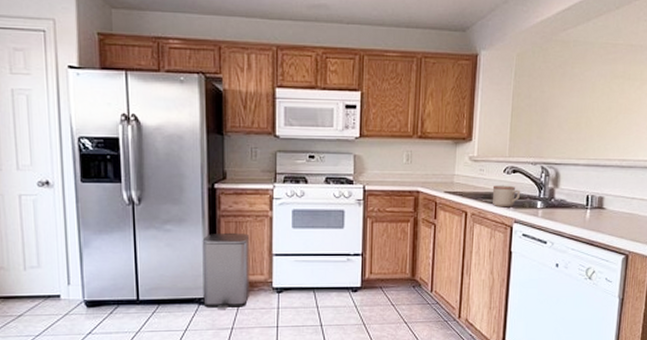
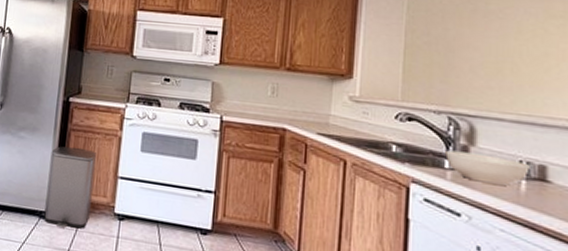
mug: present [492,185,521,208] -> none [380,133,420,163]
bowl: none [538,193,593,217] -> present [445,150,530,187]

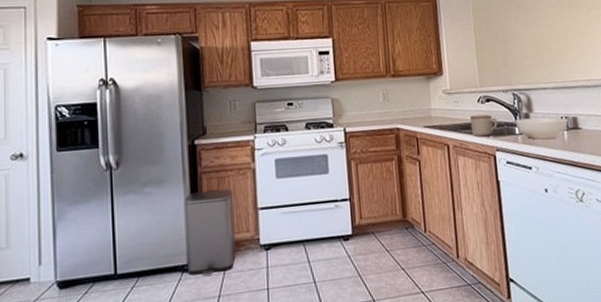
mug: none [380,133,420,163] -> present [469,114,498,137]

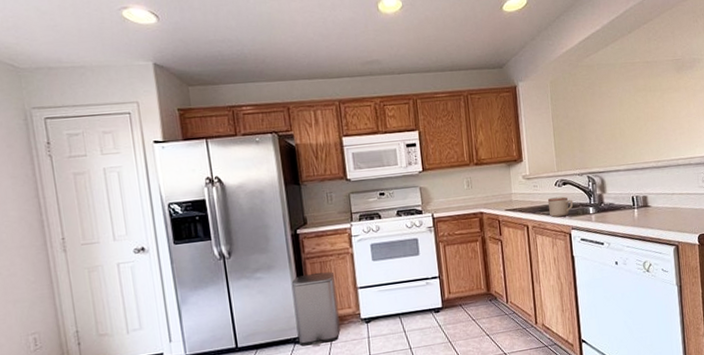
bowl: present [515,117,568,140] -> none [589,197,638,218]

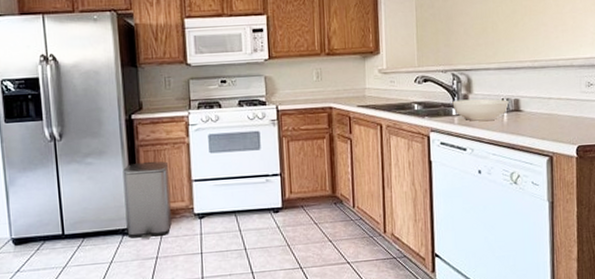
mug: present [547,196,574,218] -> none [405,94,435,118]
bowl: none [589,197,638,218] -> present [452,98,509,121]

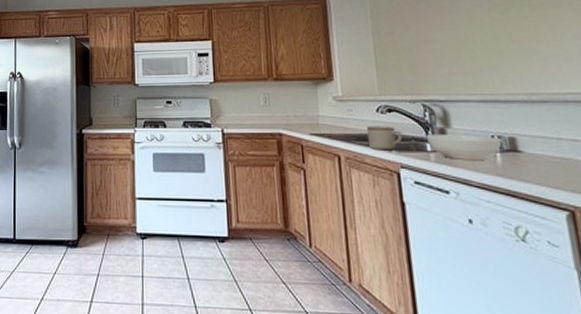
pedal bin: present [123,161,172,239] -> none [71,176,114,253]
mug: none [405,94,435,118] -> present [366,126,403,151]

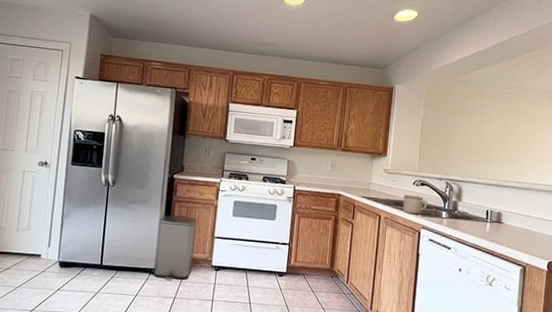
pedal bin: none [71,176,114,253] -> present [153,215,197,280]
bowl: present [425,134,502,161] -> none [443,205,492,228]

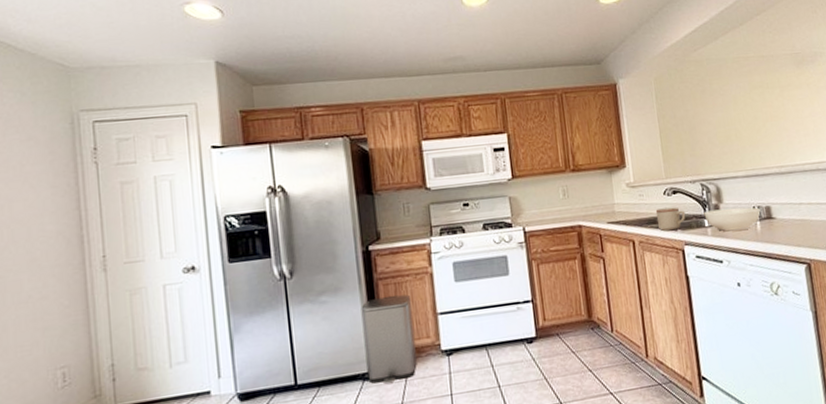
bowl: none [443,205,492,228] -> present [704,207,761,232]

